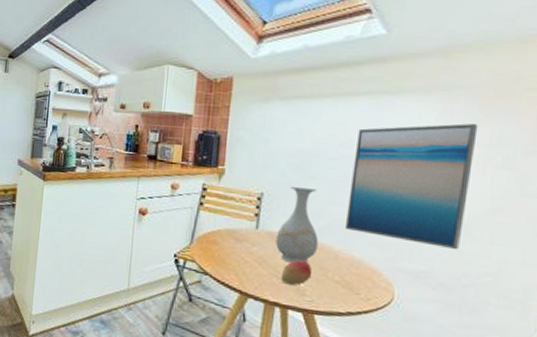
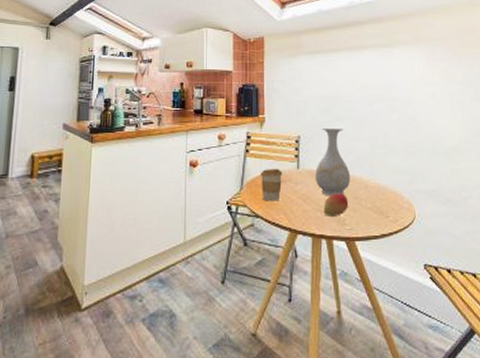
coffee cup: none [213,225,239,261] -> present [261,168,283,202]
wall art: present [344,123,478,250] -> none [369,66,457,169]

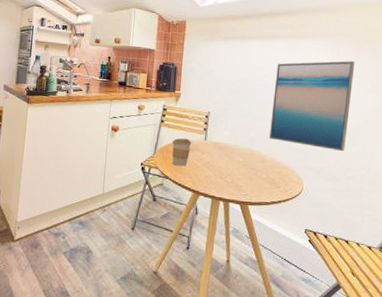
vase: present [315,129,351,196] -> none [220,107,251,166]
fruit: present [323,193,349,216] -> none [223,164,247,184]
wall art: none [369,66,457,169] -> present [268,60,355,152]

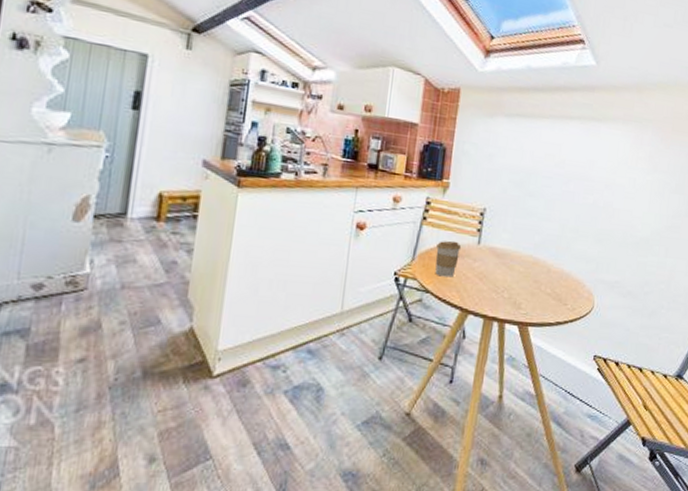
wall art: present [268,60,355,152] -> none [556,150,660,262]

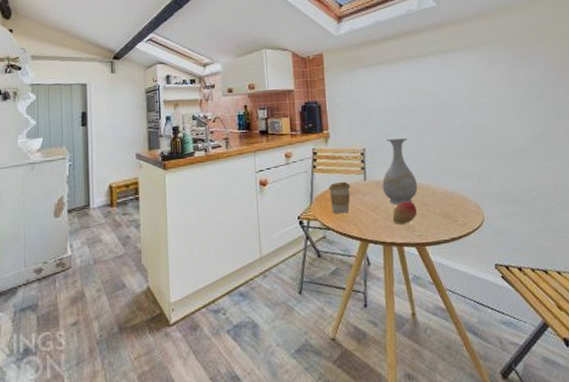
vase: none [496,203,535,277] -> present [382,138,418,205]
fruit: none [499,275,528,300] -> present [392,201,418,224]

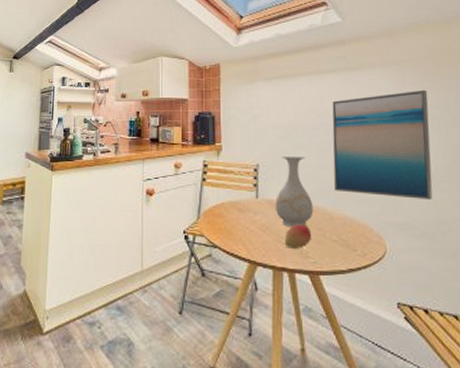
coffee cup: present [329,181,351,214] -> none [218,197,241,232]
wall art: none [430,67,524,170] -> present [332,89,433,201]

